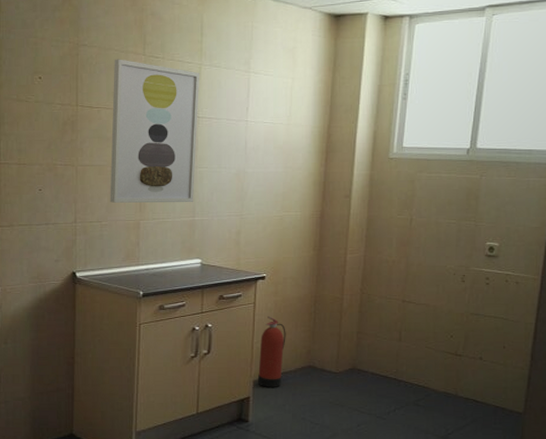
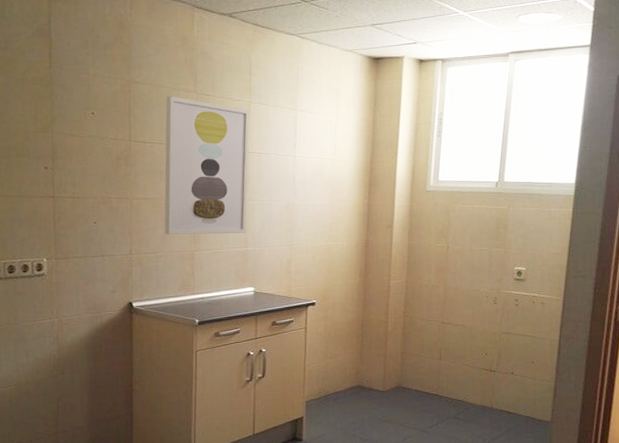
fire extinguisher: present [257,316,286,387] -> none [310,340,336,407]

